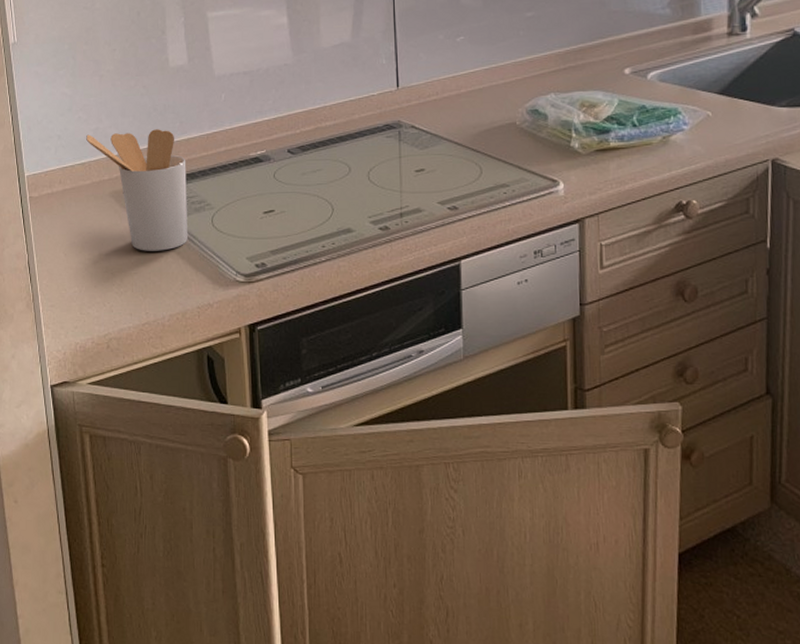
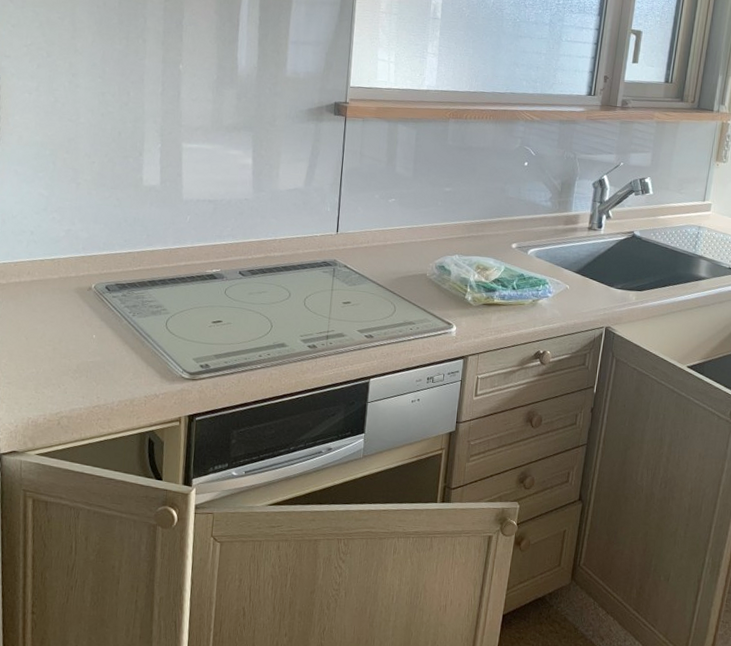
utensil holder: present [86,129,189,251] -> none [58,234,149,345]

